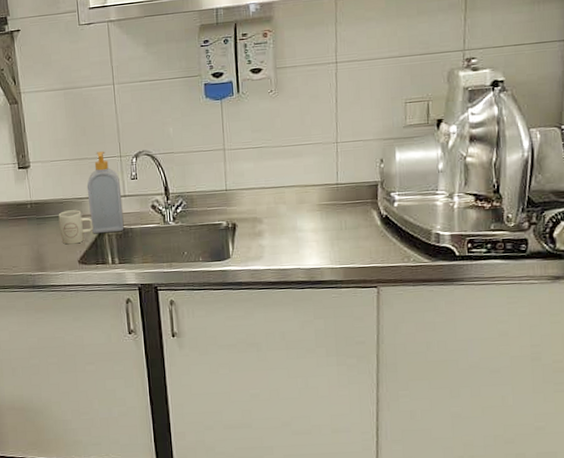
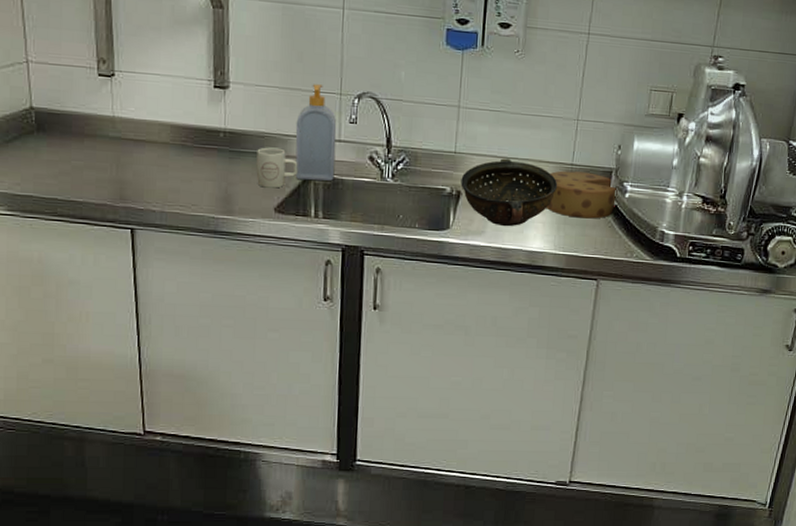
colander: none [234,188,326,250] -> present [461,158,558,227]
cheese: none [314,189,385,233] -> present [544,170,617,219]

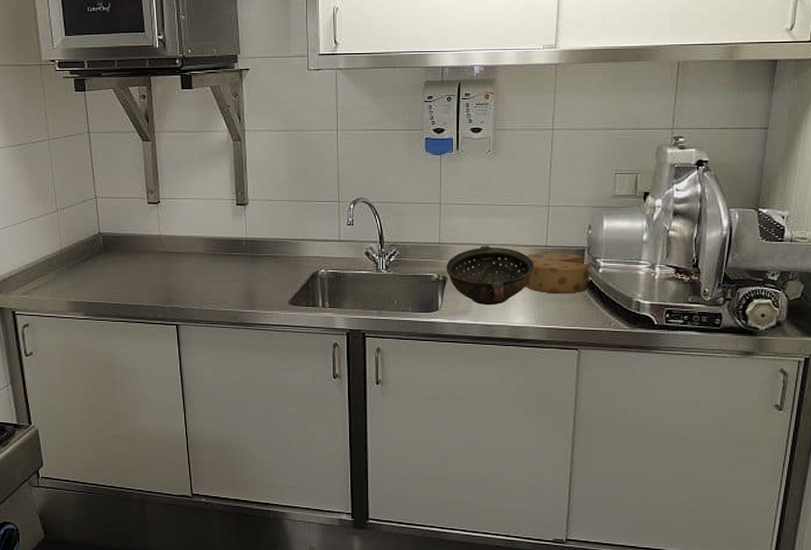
mug: present [256,147,298,188] -> none [272,250,306,285]
soap bottle: present [295,84,337,181] -> none [303,195,337,276]

